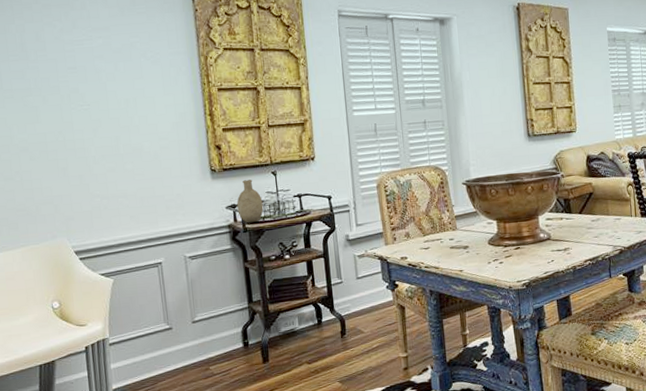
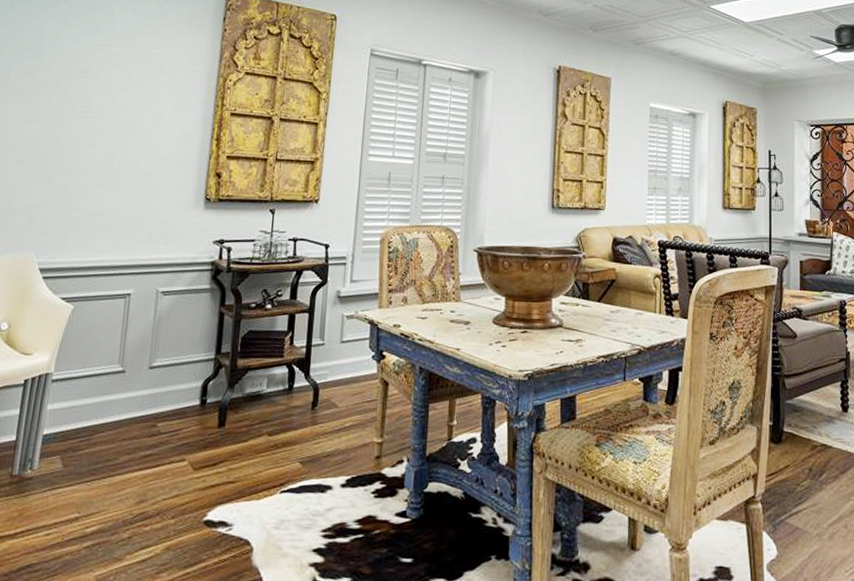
decorative vase: present [237,179,264,223] -> none [225,214,254,263]

